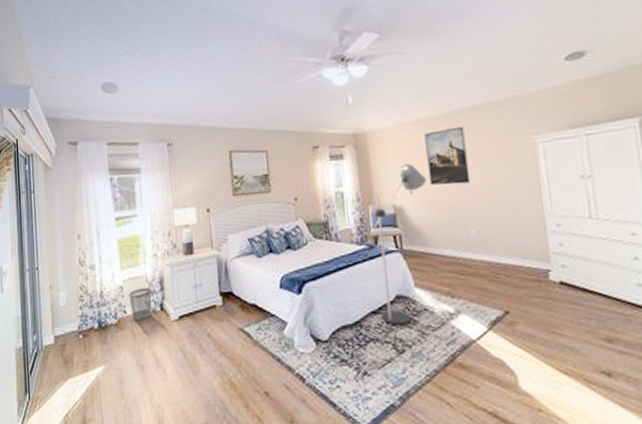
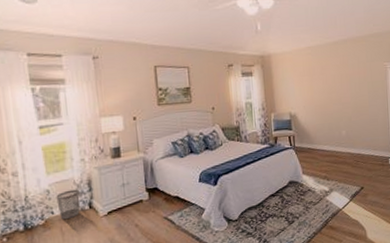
floor lamp: present [368,163,427,325] -> none [270,80,314,203]
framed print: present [424,126,470,186] -> none [314,53,344,98]

